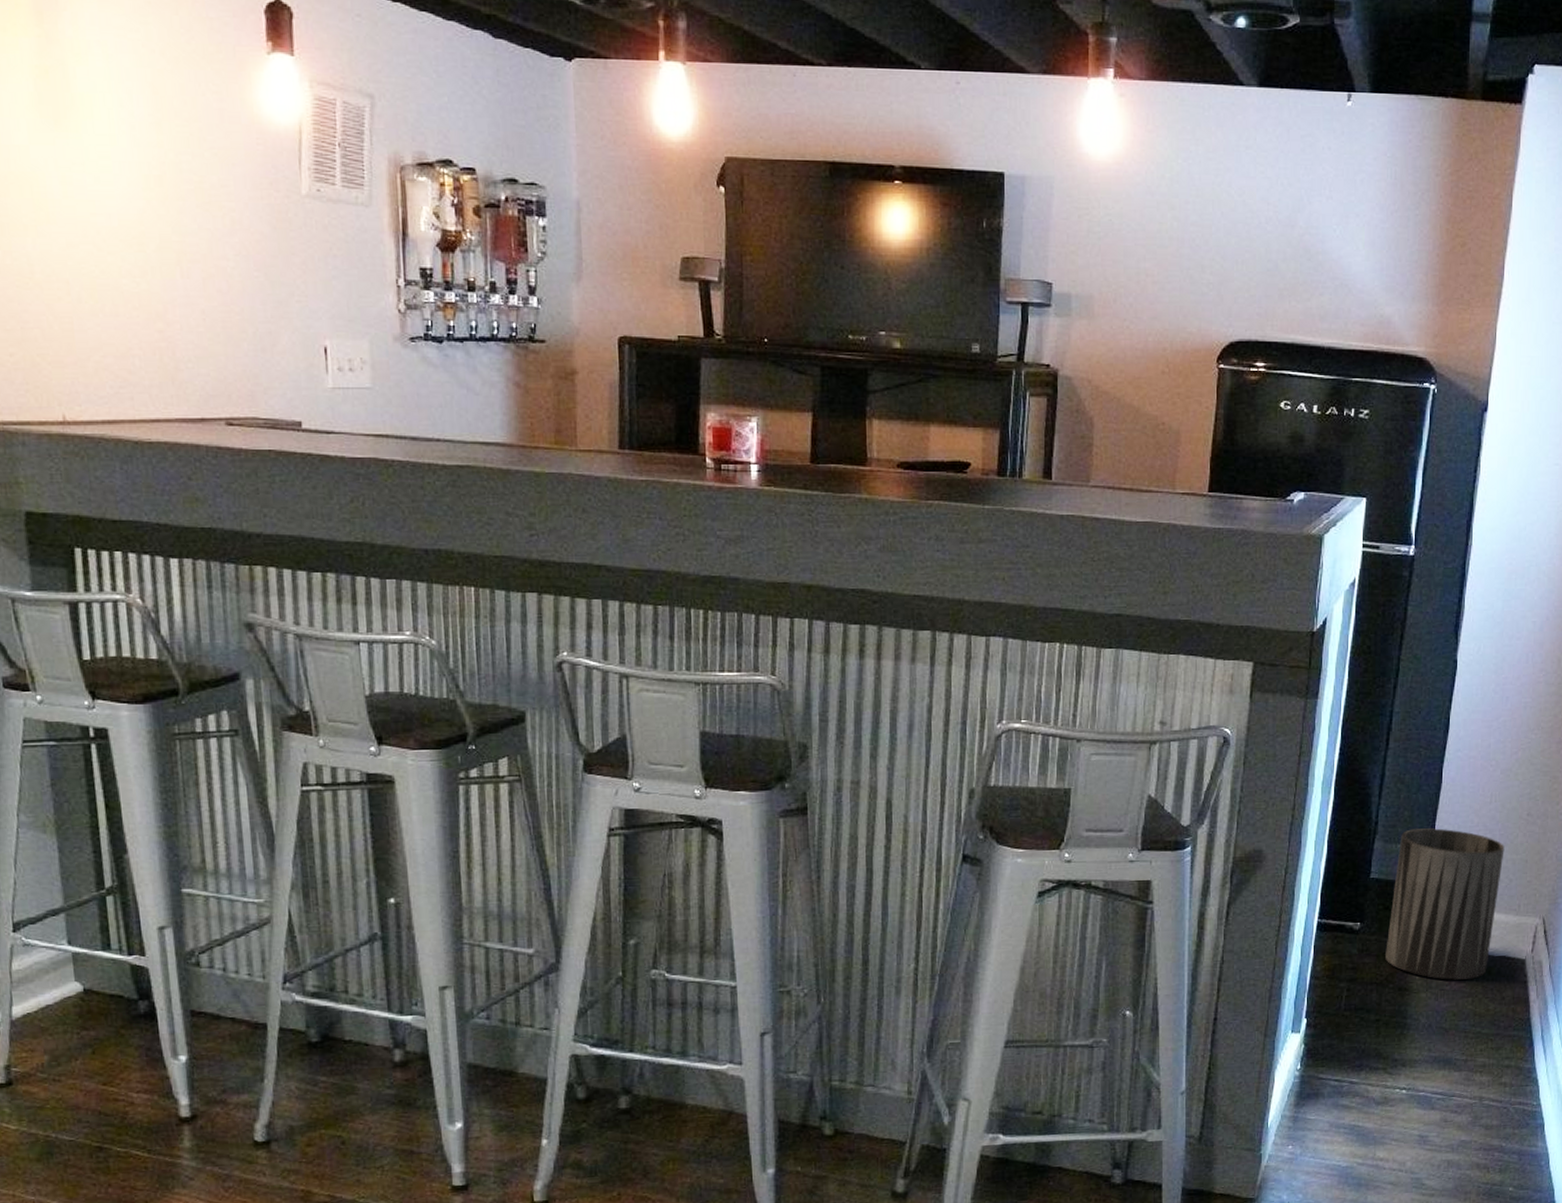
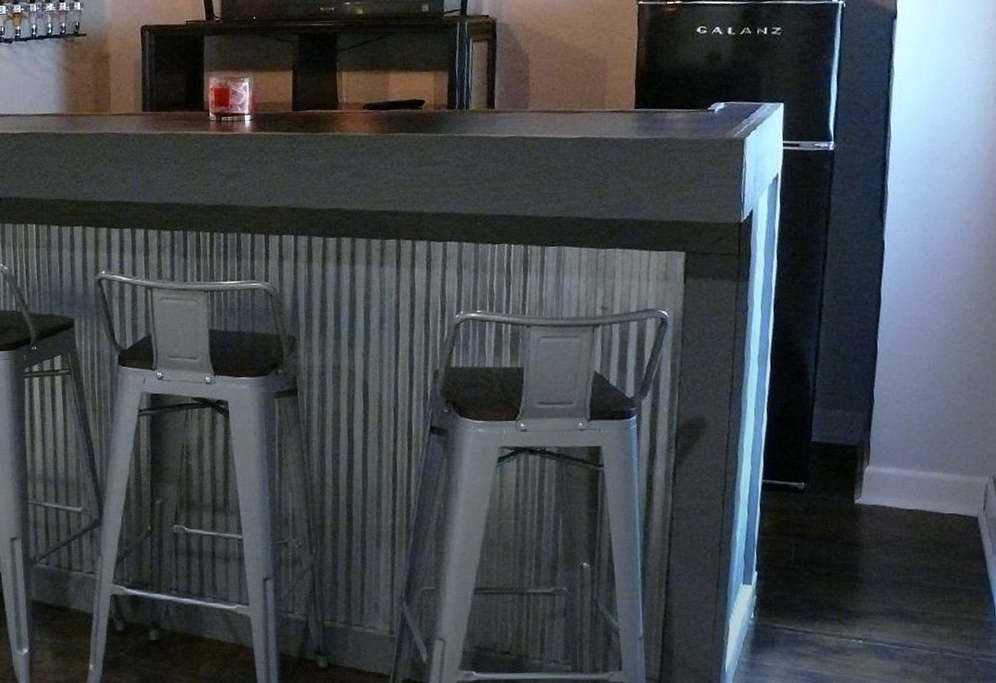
trash can: present [1385,828,1505,980] -> none [832,394,947,536]

